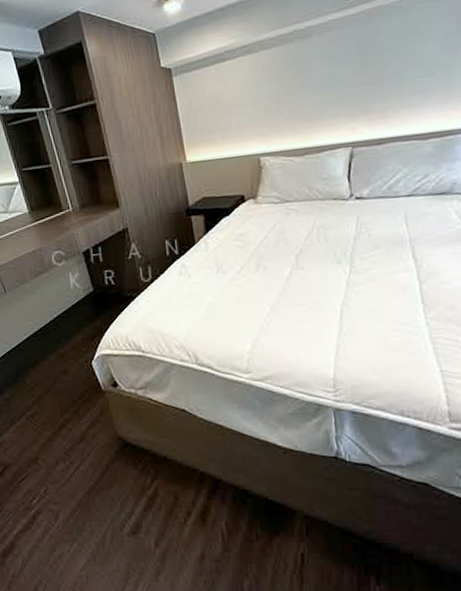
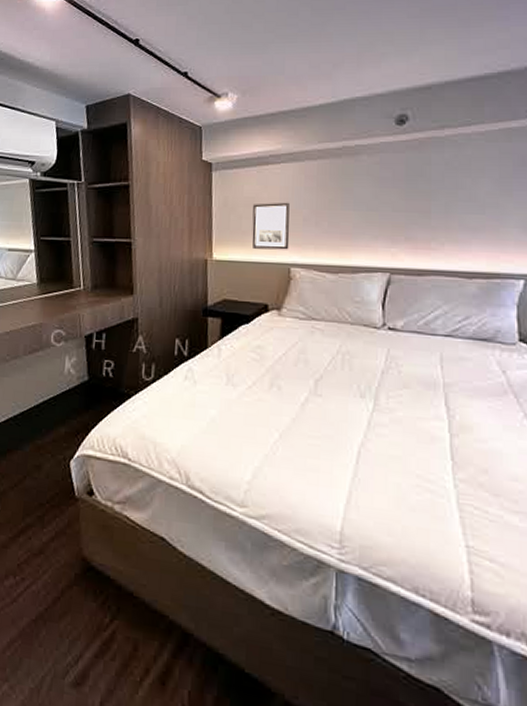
wall art: none [217,95,256,145] -> present [252,202,290,250]

